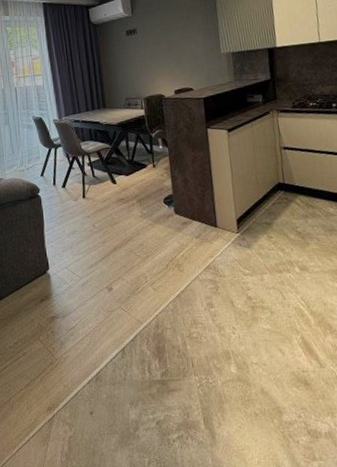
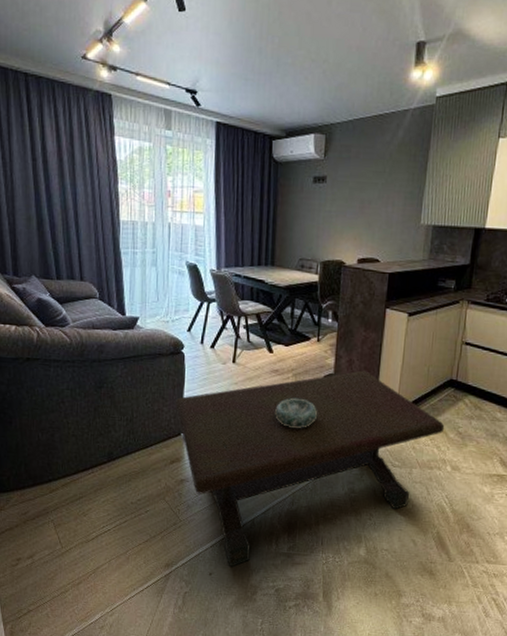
coffee table: none [37,187,284,403] -> present [175,370,445,567]
decorative bowl: none [127,221,166,252] -> present [275,398,318,429]

